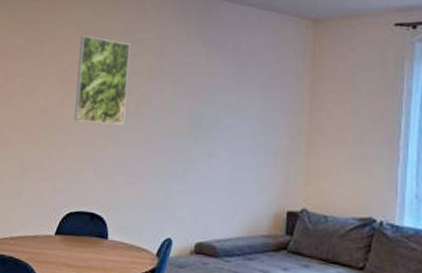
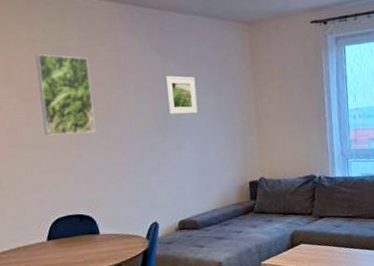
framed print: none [204,71,241,119] -> present [165,75,198,115]

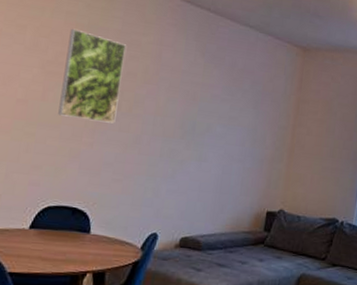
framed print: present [165,75,198,115] -> none [198,82,235,128]

